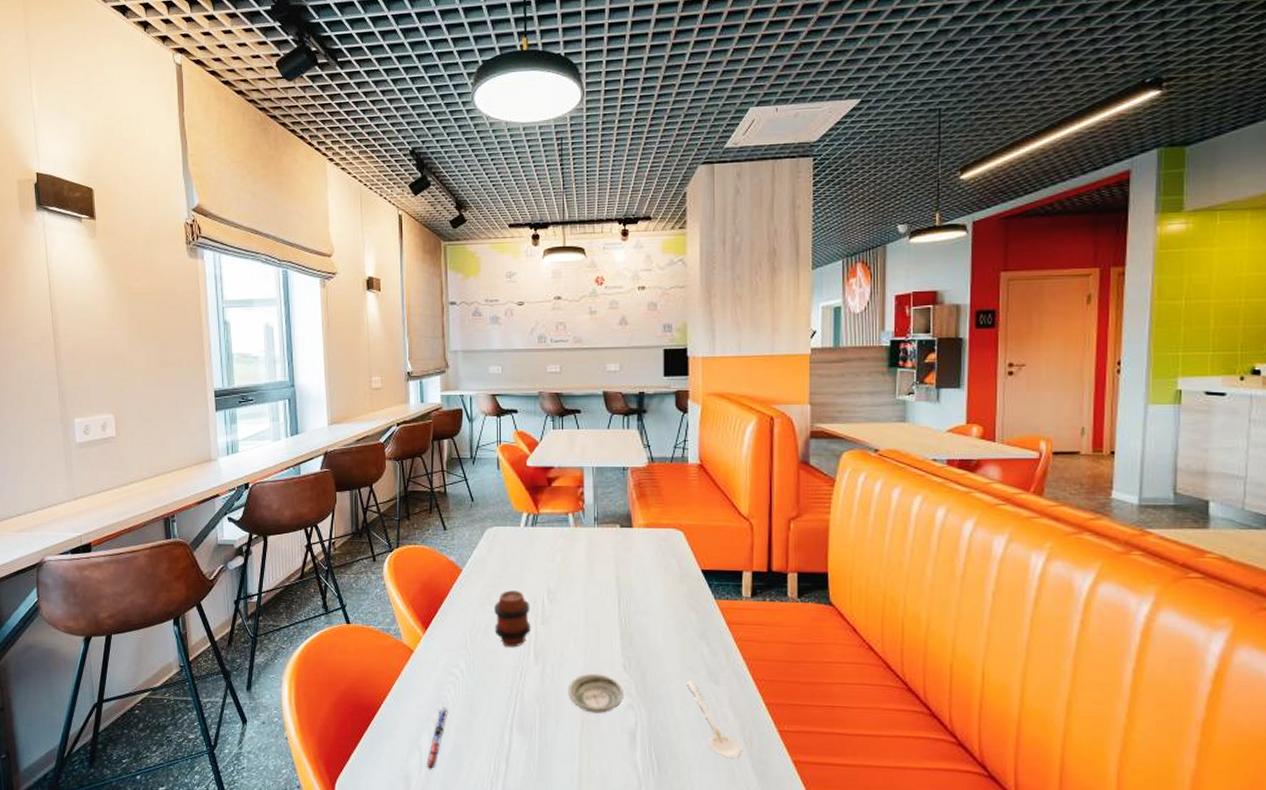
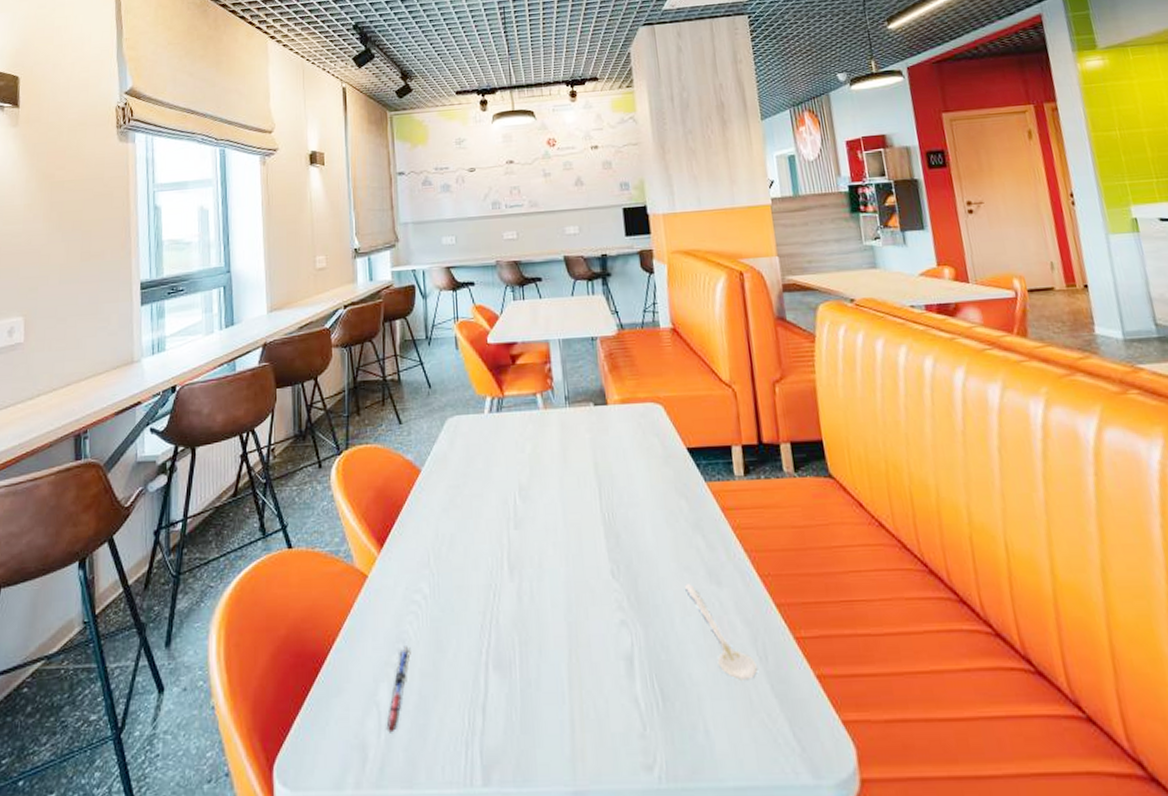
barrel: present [494,590,532,648] -> none [459,490,504,561]
saucer: present [567,673,623,714] -> none [549,585,615,636]

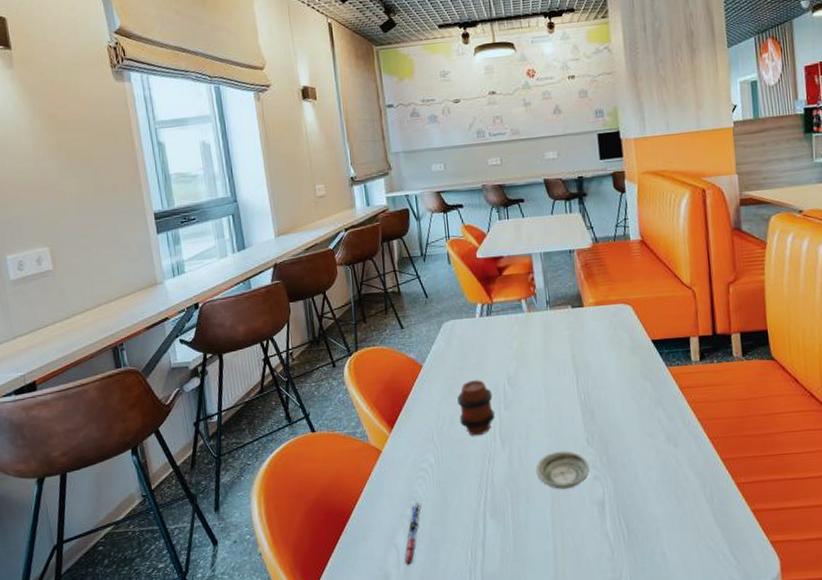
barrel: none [459,490,504,561] -> present [457,380,496,436]
saucer: none [549,585,615,636] -> present [535,451,590,490]
stirrer: present [684,584,757,680] -> none [647,447,705,516]

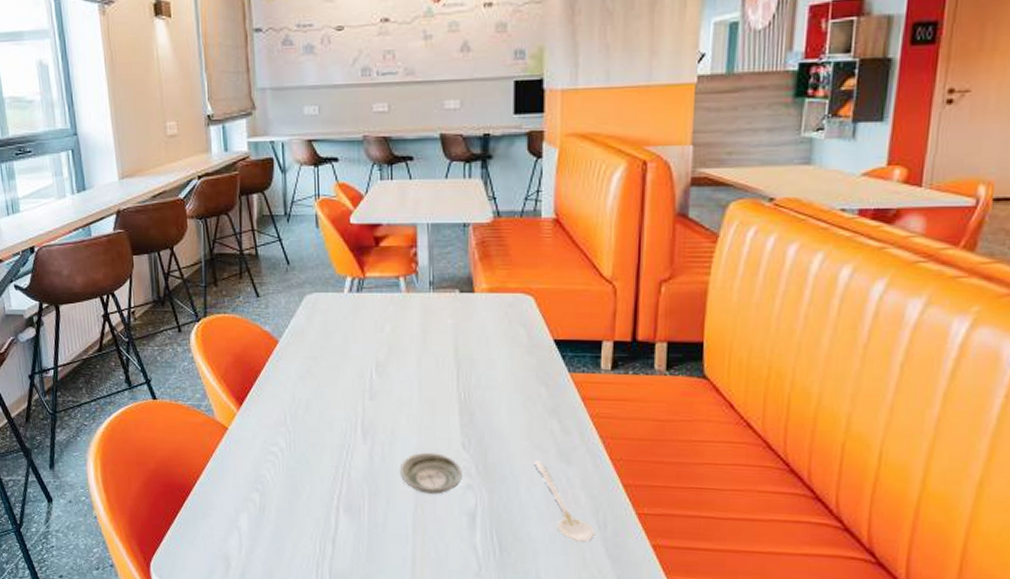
pen: present [403,502,421,566] -> none [245,487,268,551]
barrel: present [457,380,496,436] -> none [316,363,359,425]
stirrer: none [647,447,705,516] -> present [533,460,595,542]

